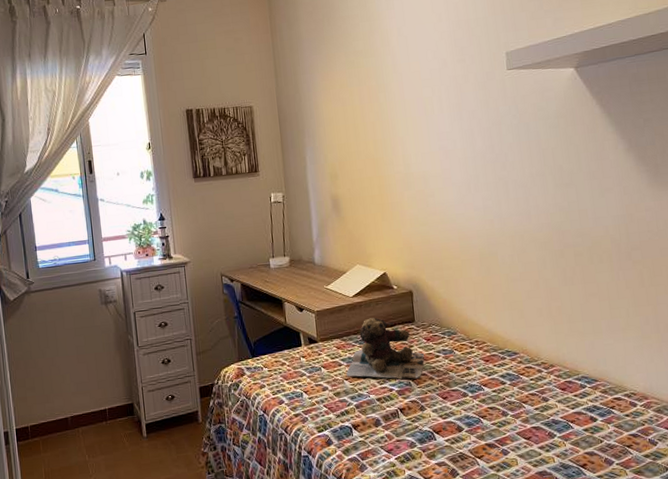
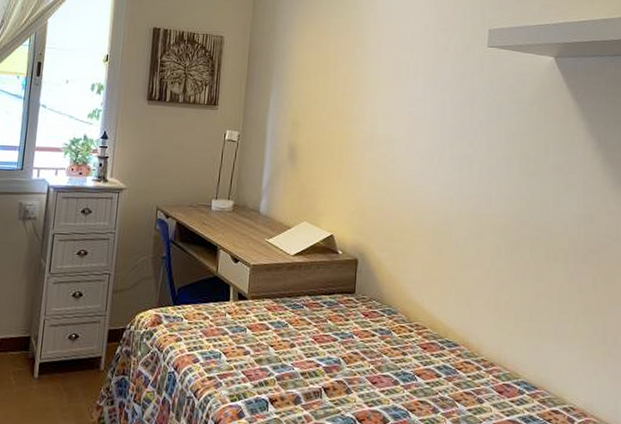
teddy bear: present [346,317,425,379] -> none [273,281,360,357]

